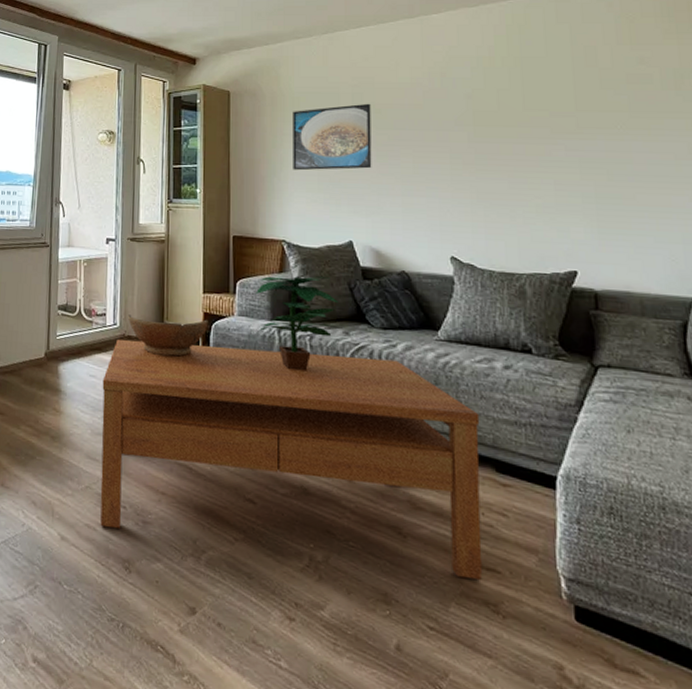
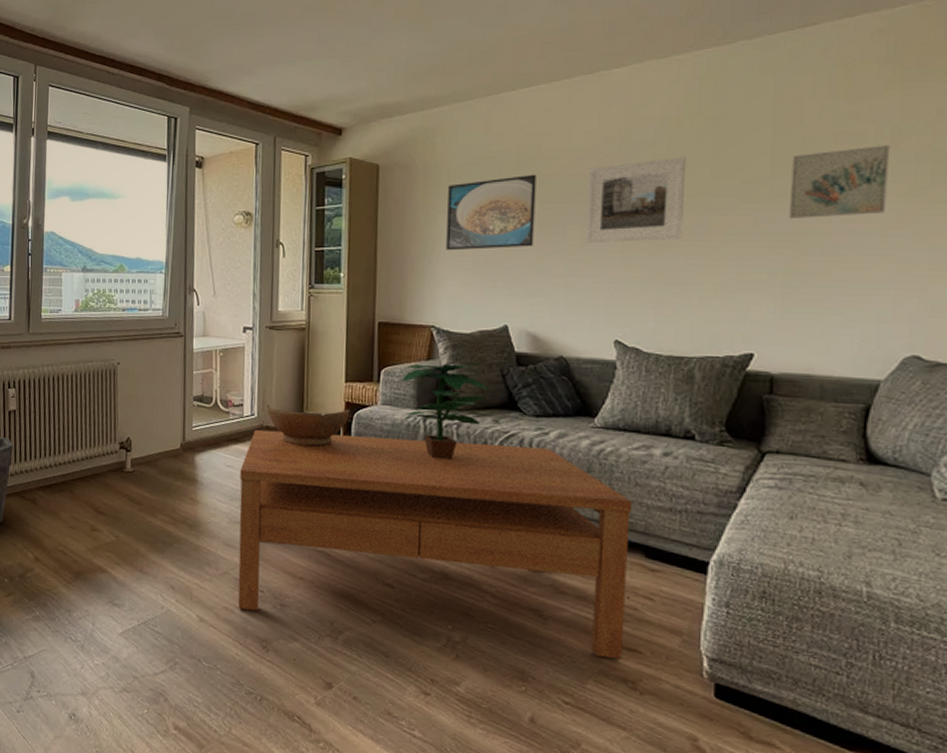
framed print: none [416,91,504,167] -> present [585,157,687,244]
wall art: none [592,86,678,148] -> present [788,145,891,218]

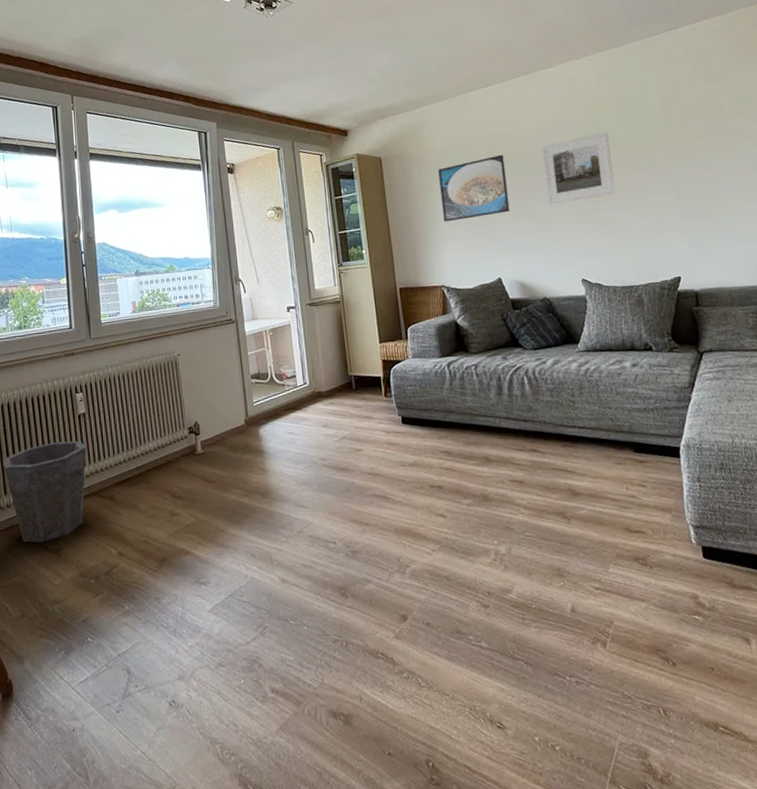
coffee table: present [238,429,633,659] -> none [300,374,631,564]
ceramic bowl: present [265,405,350,447] -> none [315,366,388,405]
potted plant: present [400,363,489,460] -> none [424,312,496,398]
wall art: present [788,145,891,218] -> none [679,112,747,171]

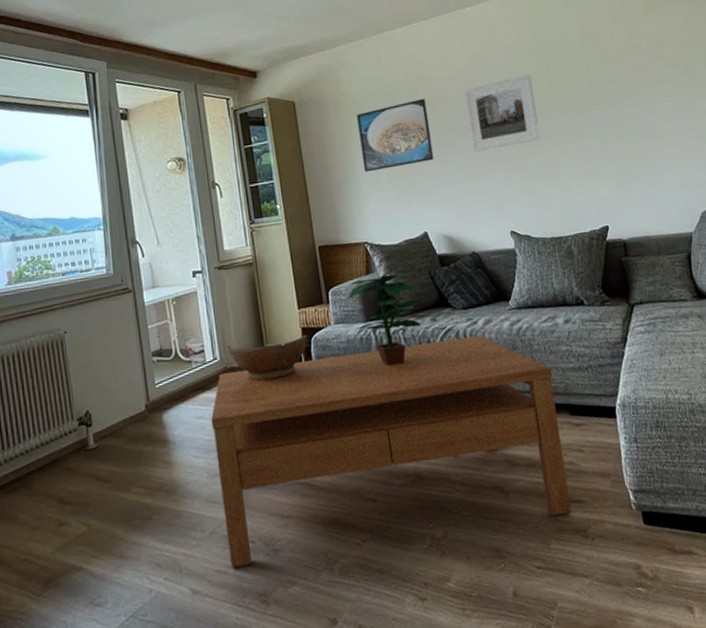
coffee table: none [300,374,631,564] -> present [211,335,571,568]
ceramic bowl: none [315,366,388,405] -> present [226,334,308,381]
potted plant: none [424,312,496,398] -> present [347,270,424,366]

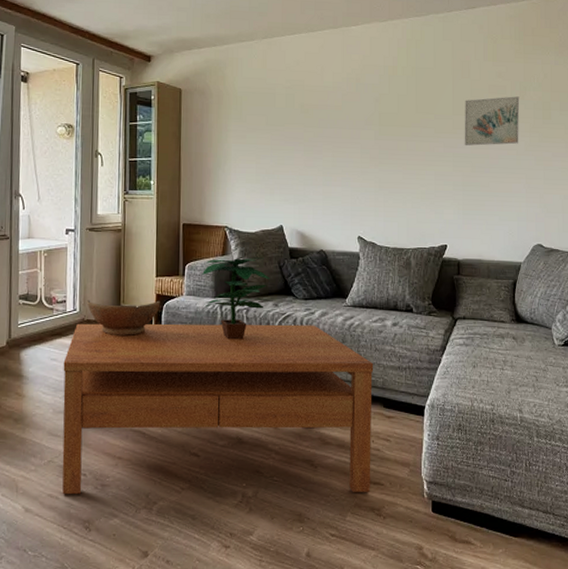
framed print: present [357,98,434,172] -> none [235,103,301,164]
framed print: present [464,74,541,152] -> none [335,96,401,160]
wall art: none [600,55,666,116] -> present [464,96,520,146]

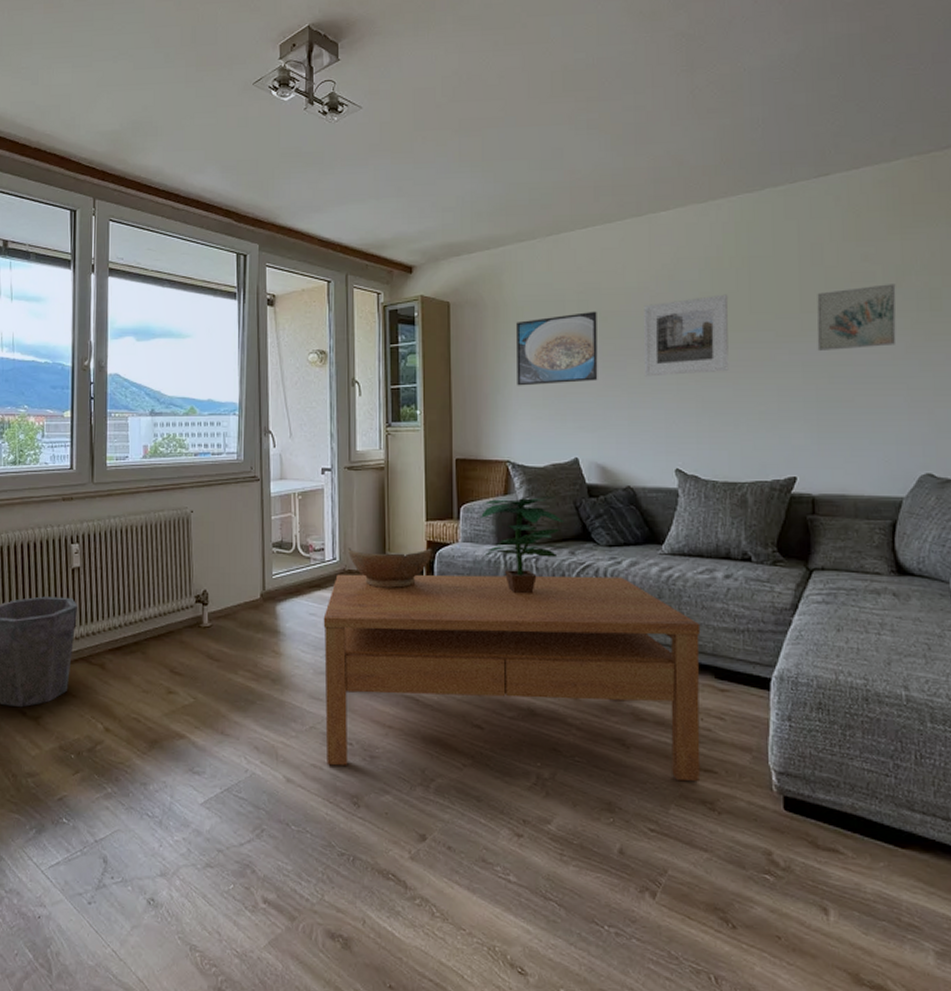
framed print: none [235,103,301,164] -> present [516,311,598,386]
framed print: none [335,96,401,160] -> present [643,294,729,377]

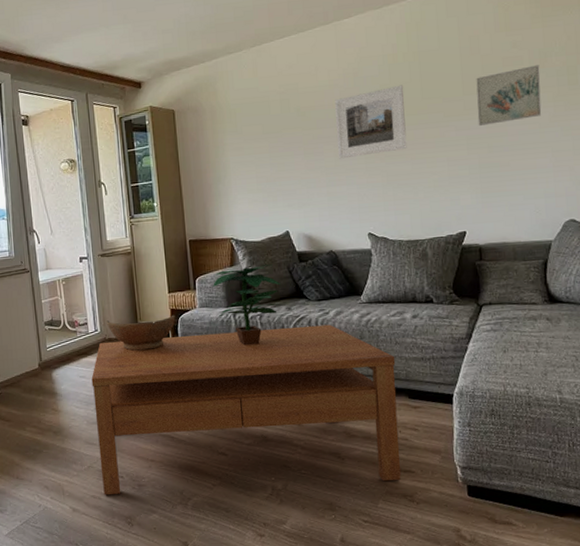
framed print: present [516,311,598,386] -> none [231,107,301,176]

